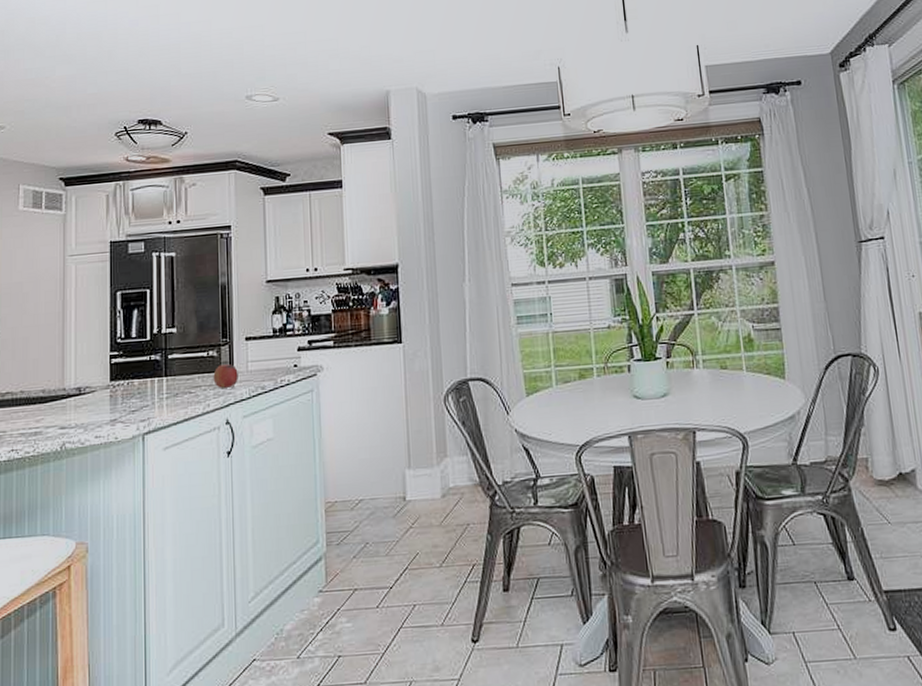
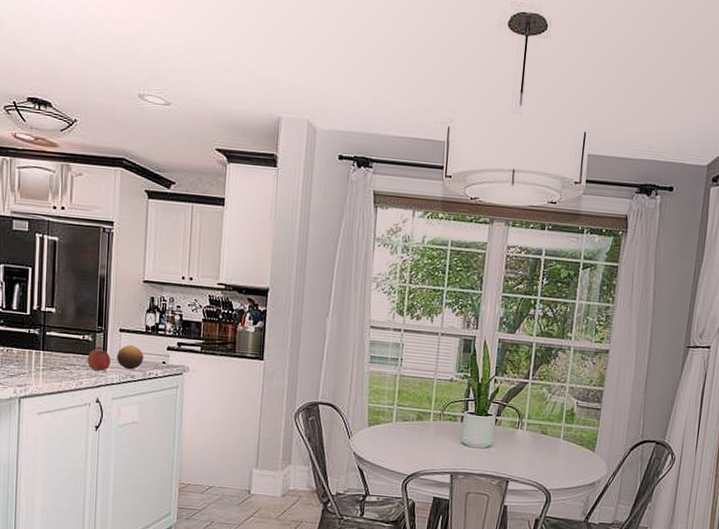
fruit: none [245,353,274,381] -> present [117,345,144,370]

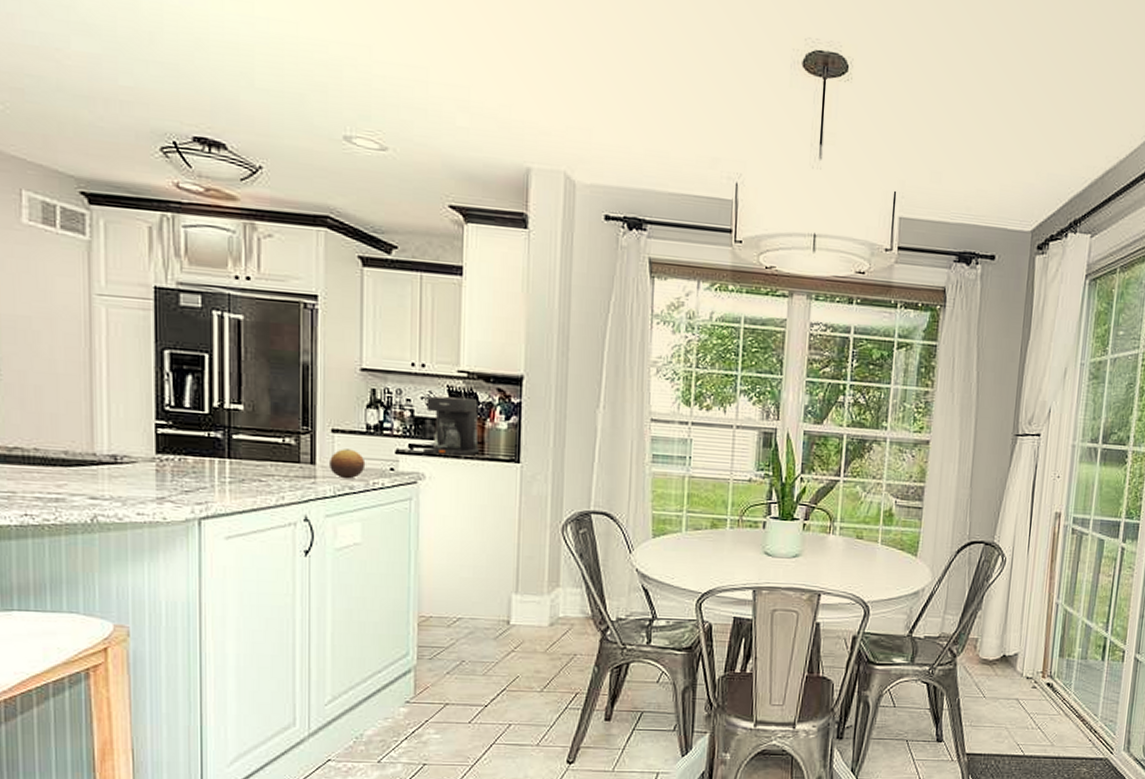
fruit: present [87,349,111,371] -> none [290,455,321,482]
coffee maker: none [187,303,233,354] -> present [422,396,479,457]

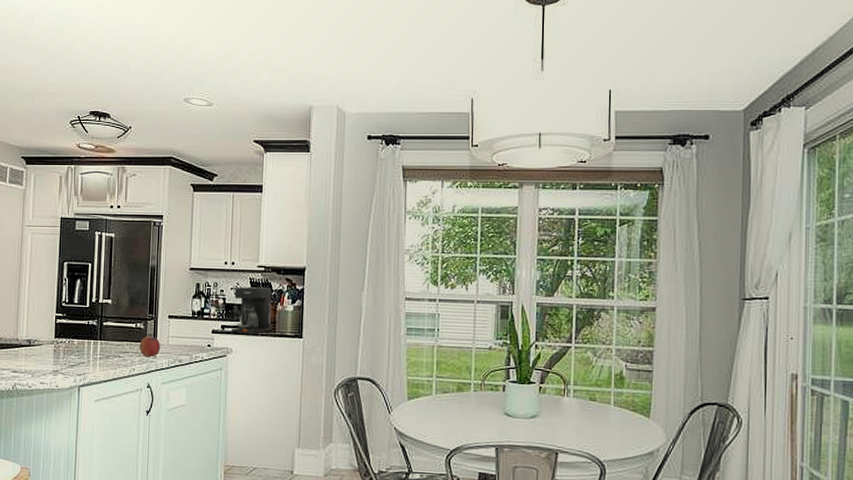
fruit: none [290,455,321,482] -> present [139,336,160,357]
fruit: present [330,449,366,479] -> none [166,330,191,354]

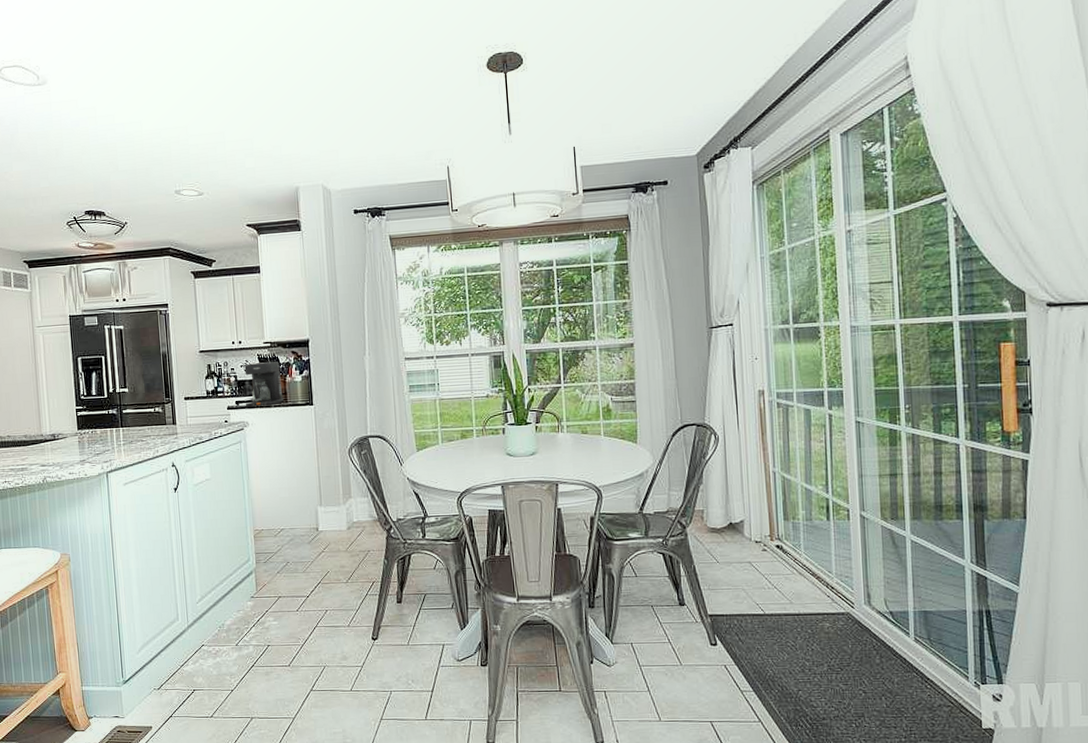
fruit: present [139,336,160,357] -> none [160,419,180,438]

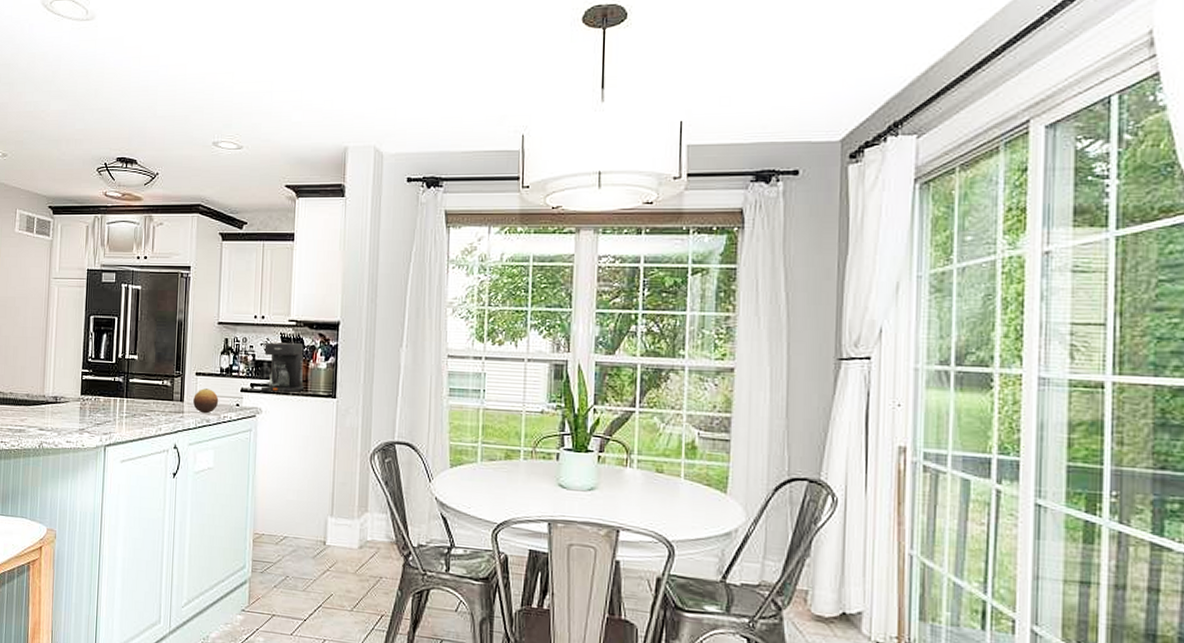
fruit: none [185,410,209,433] -> present [193,388,219,414]

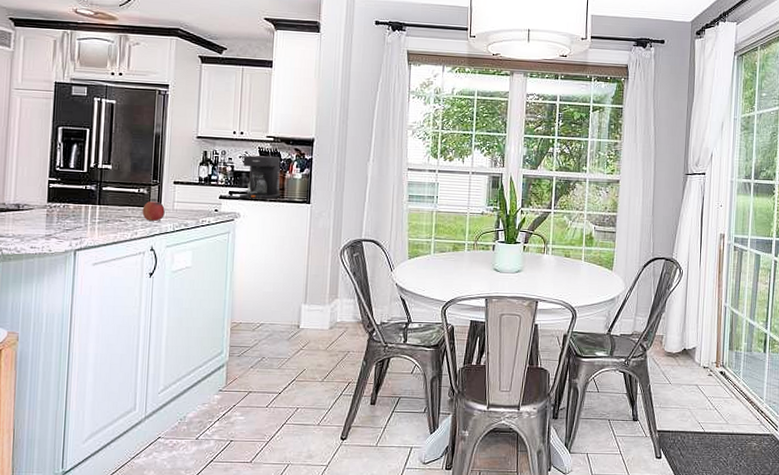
fruit: none [166,394,187,416] -> present [142,201,165,221]
fruit: present [193,388,219,414] -> none [171,196,197,219]

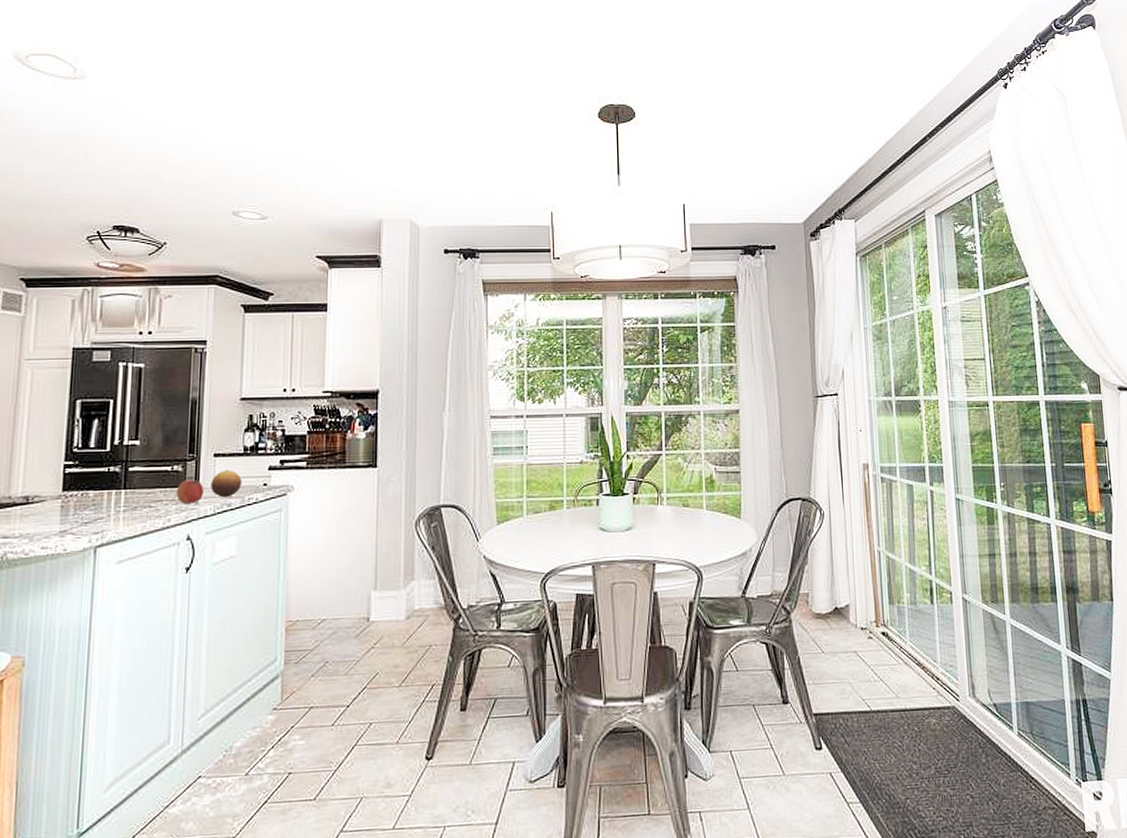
fruit: none [171,196,197,219] -> present [211,470,243,498]
coffee maker: present [239,155,281,200] -> none [291,415,341,469]

